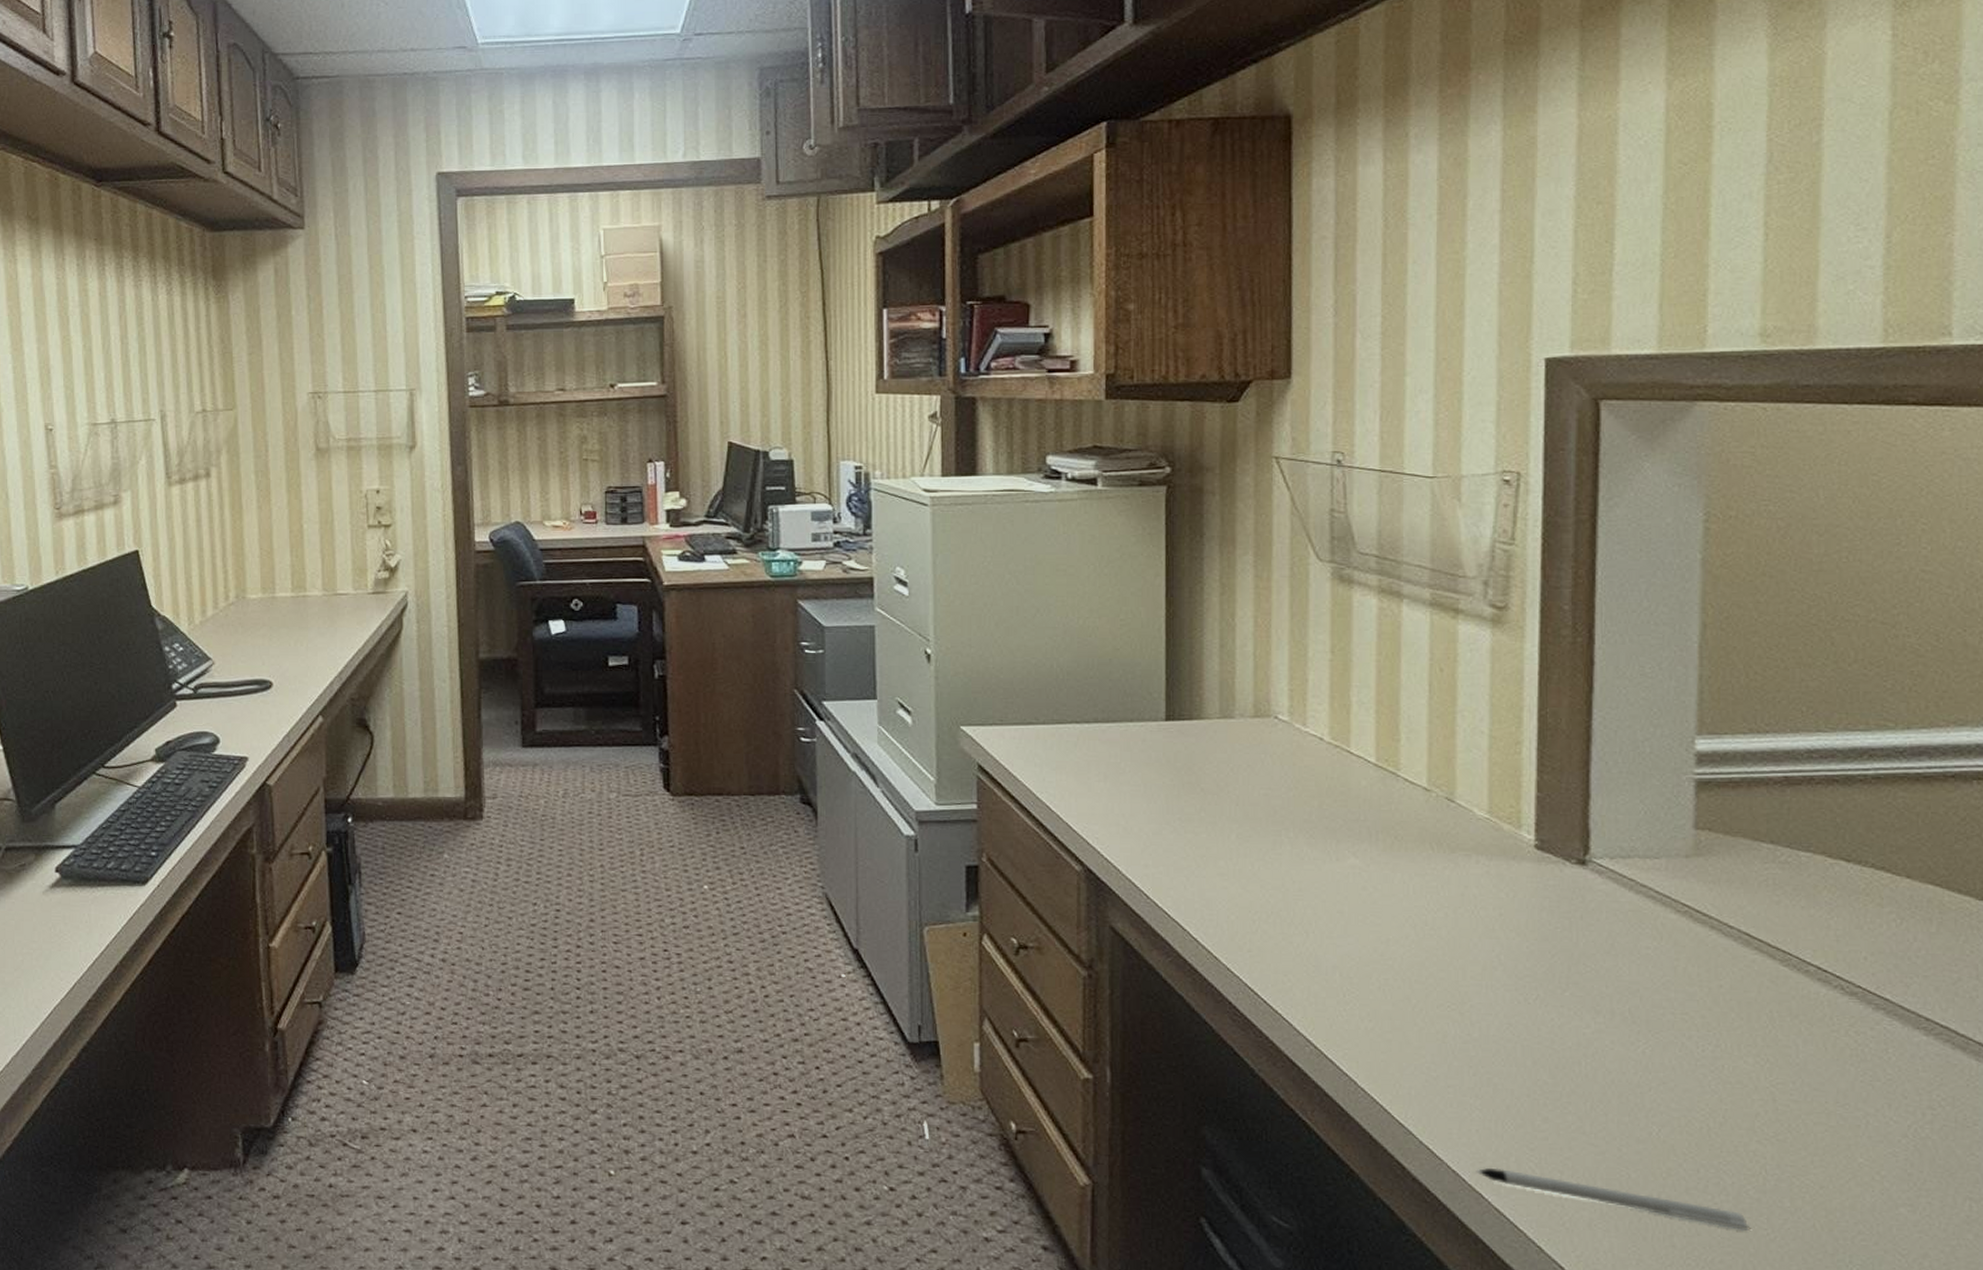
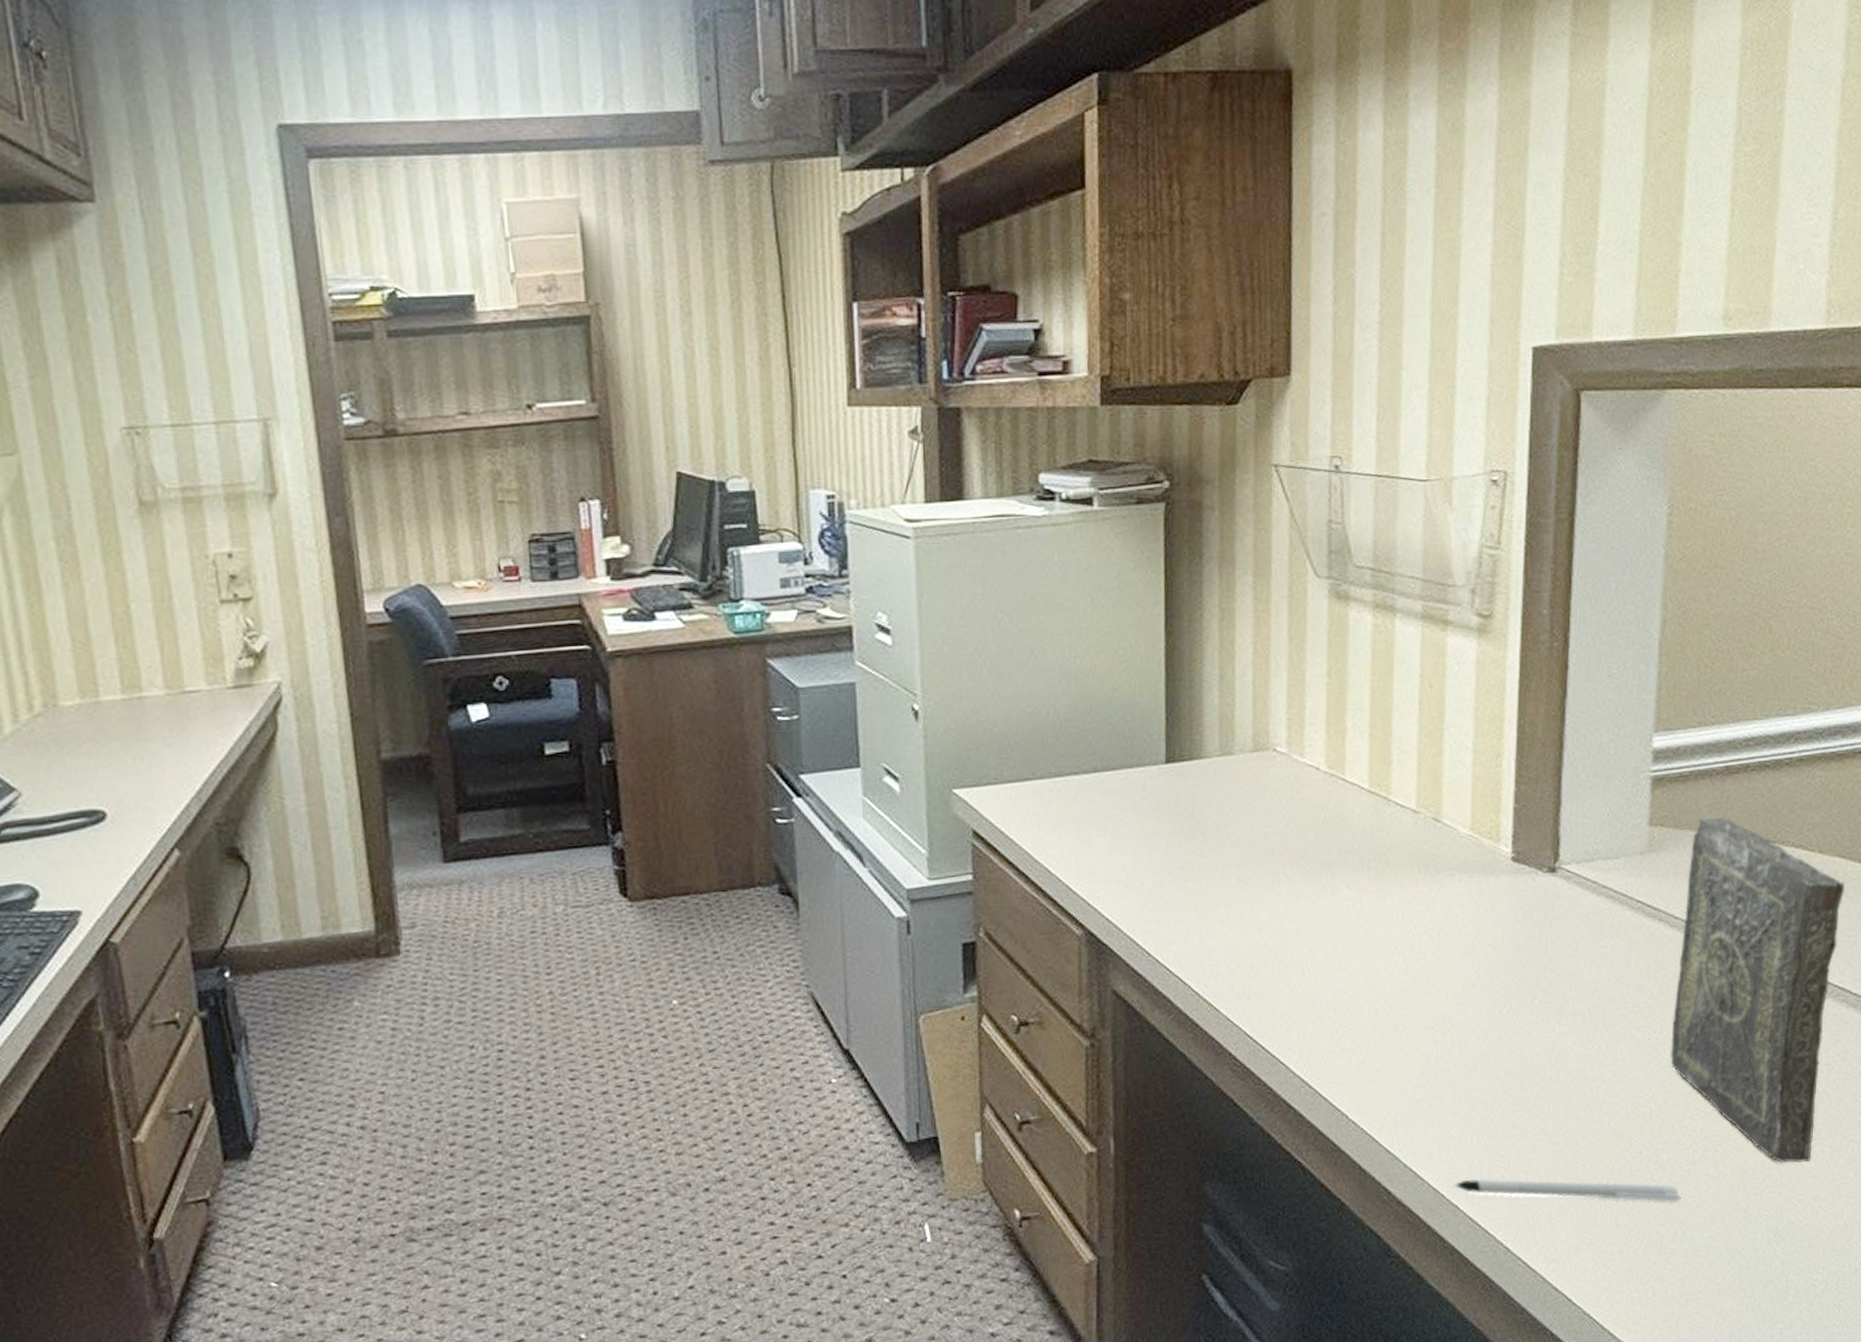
book: none [1730,827,1941,1214] -> present [1670,817,1844,1163]

